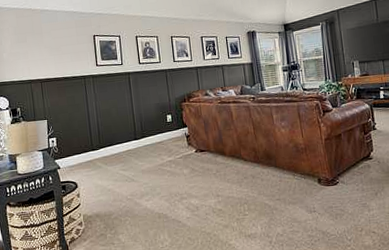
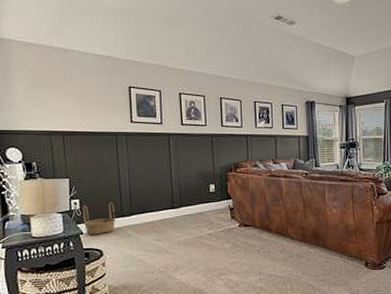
basket: none [59,138,87,169] -> present [83,202,116,235]

